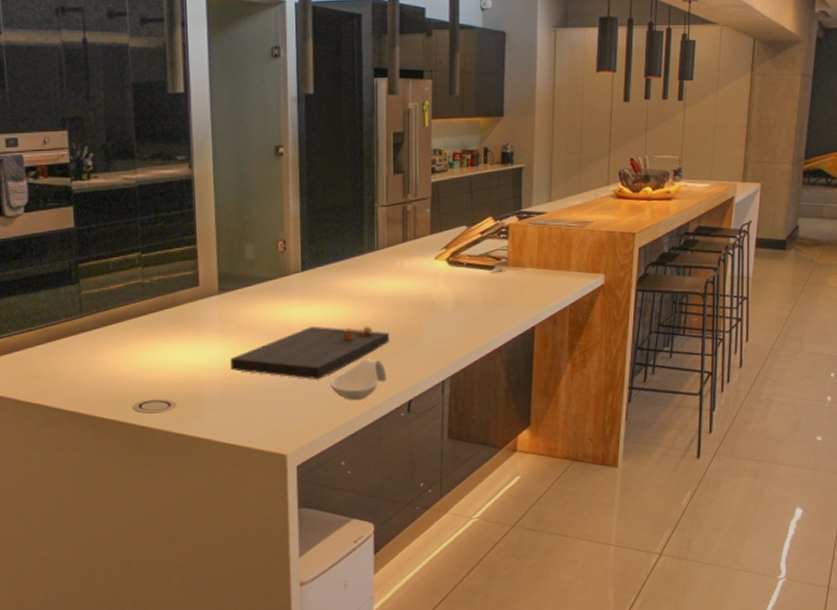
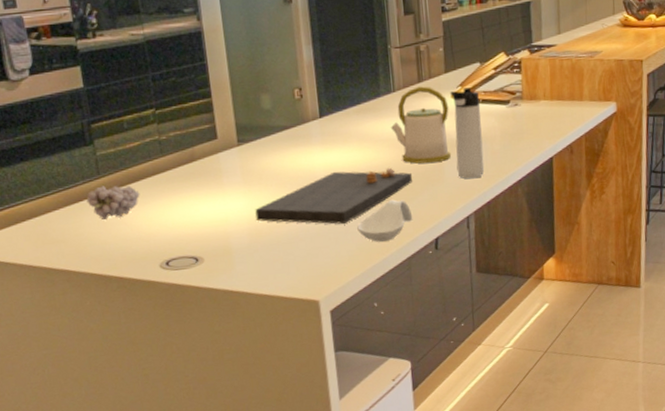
fruit: none [67,325,120,359] -> present [86,185,140,221]
kettle: none [371,246,432,325] -> present [390,86,451,164]
thermos bottle: none [434,250,464,343] -> present [450,87,485,179]

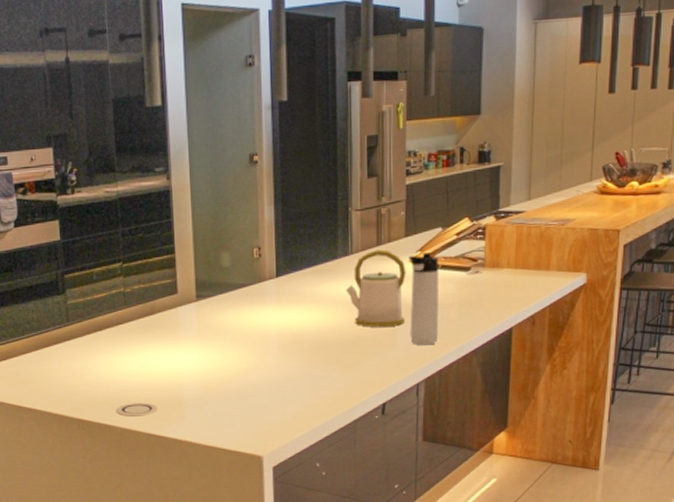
fruit: present [86,185,140,221] -> none [55,333,103,365]
cutting board: present [255,167,412,225] -> none [208,330,363,384]
spoon rest: present [357,199,413,242] -> none [305,362,362,403]

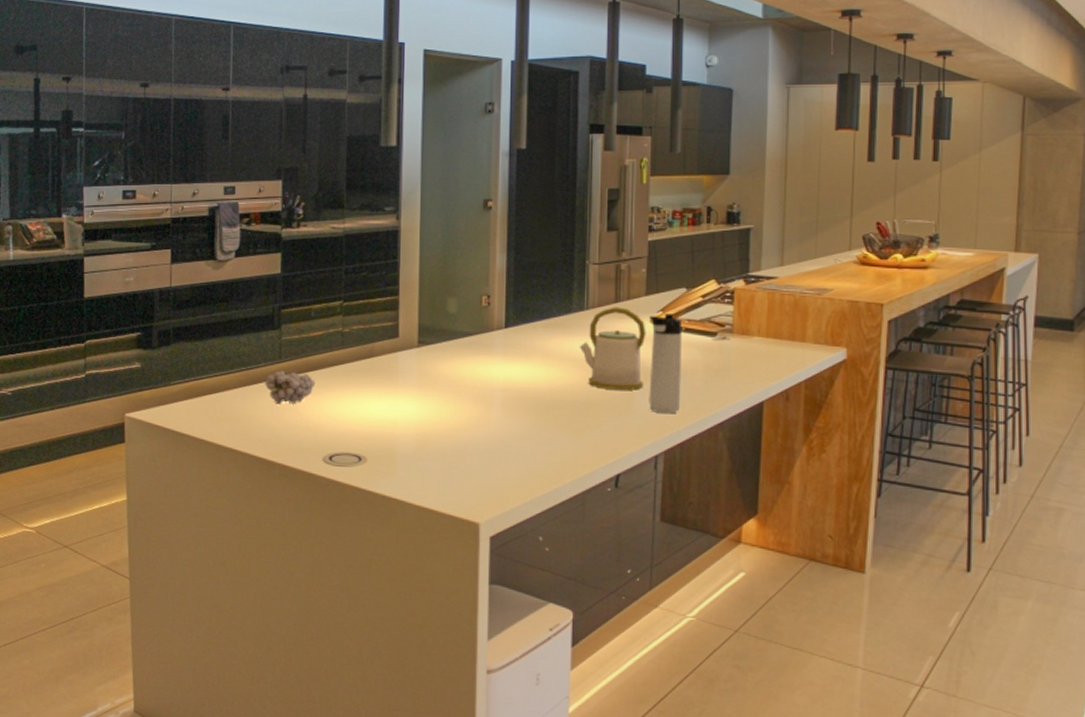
fruit: none [55,333,103,365] -> present [265,370,316,405]

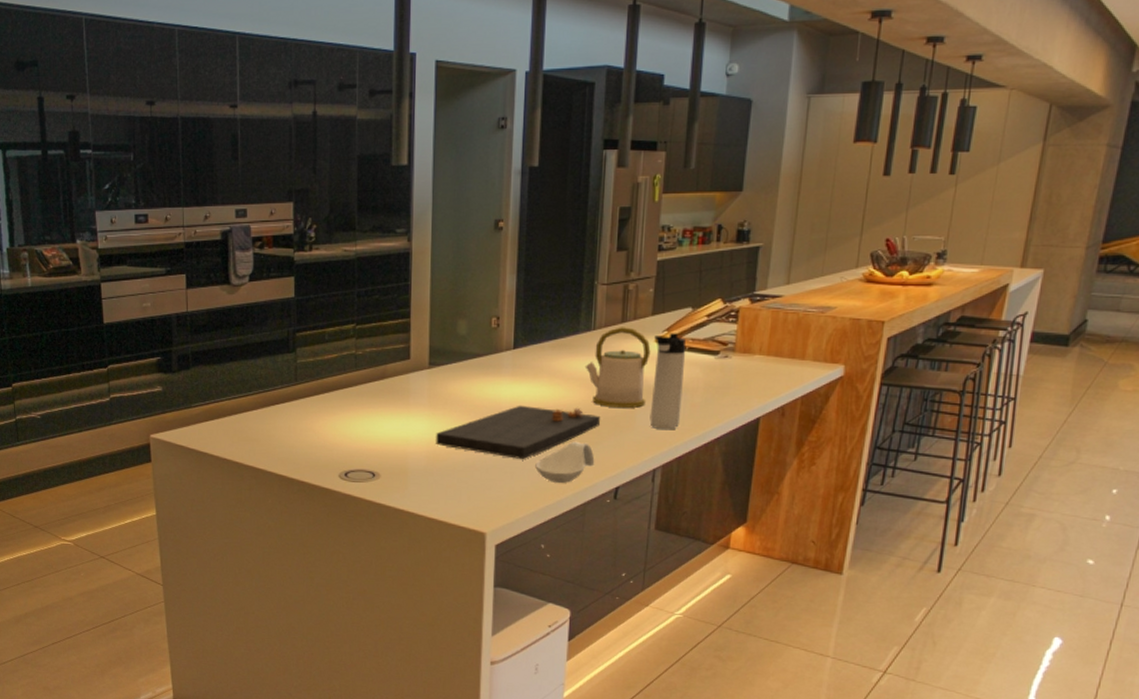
fruit: present [265,370,316,405] -> none [282,392,331,426]
cutting board: none [425,386,597,445] -> present [436,405,600,460]
spoon rest: none [530,424,593,470] -> present [535,441,595,483]

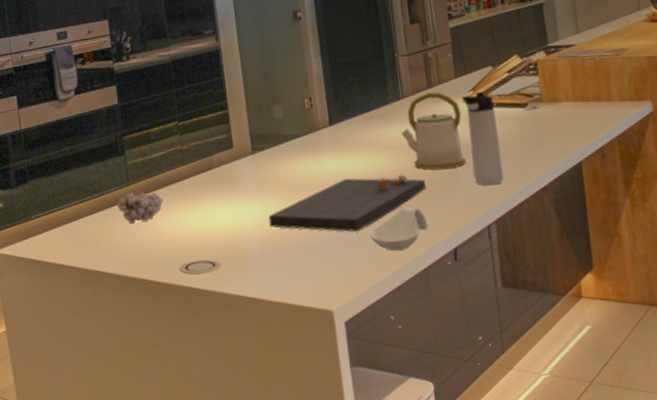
fruit: none [282,392,331,426] -> present [117,192,164,225]

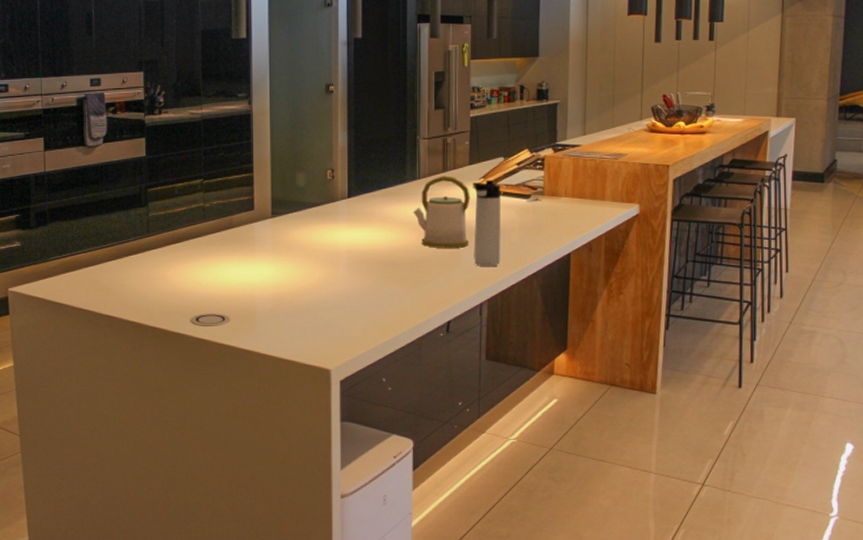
fruit: present [117,192,164,225] -> none [135,244,181,275]
cutting board: present [268,174,426,232] -> none [281,248,429,300]
spoon rest: present [370,207,429,251] -> none [373,280,427,319]

